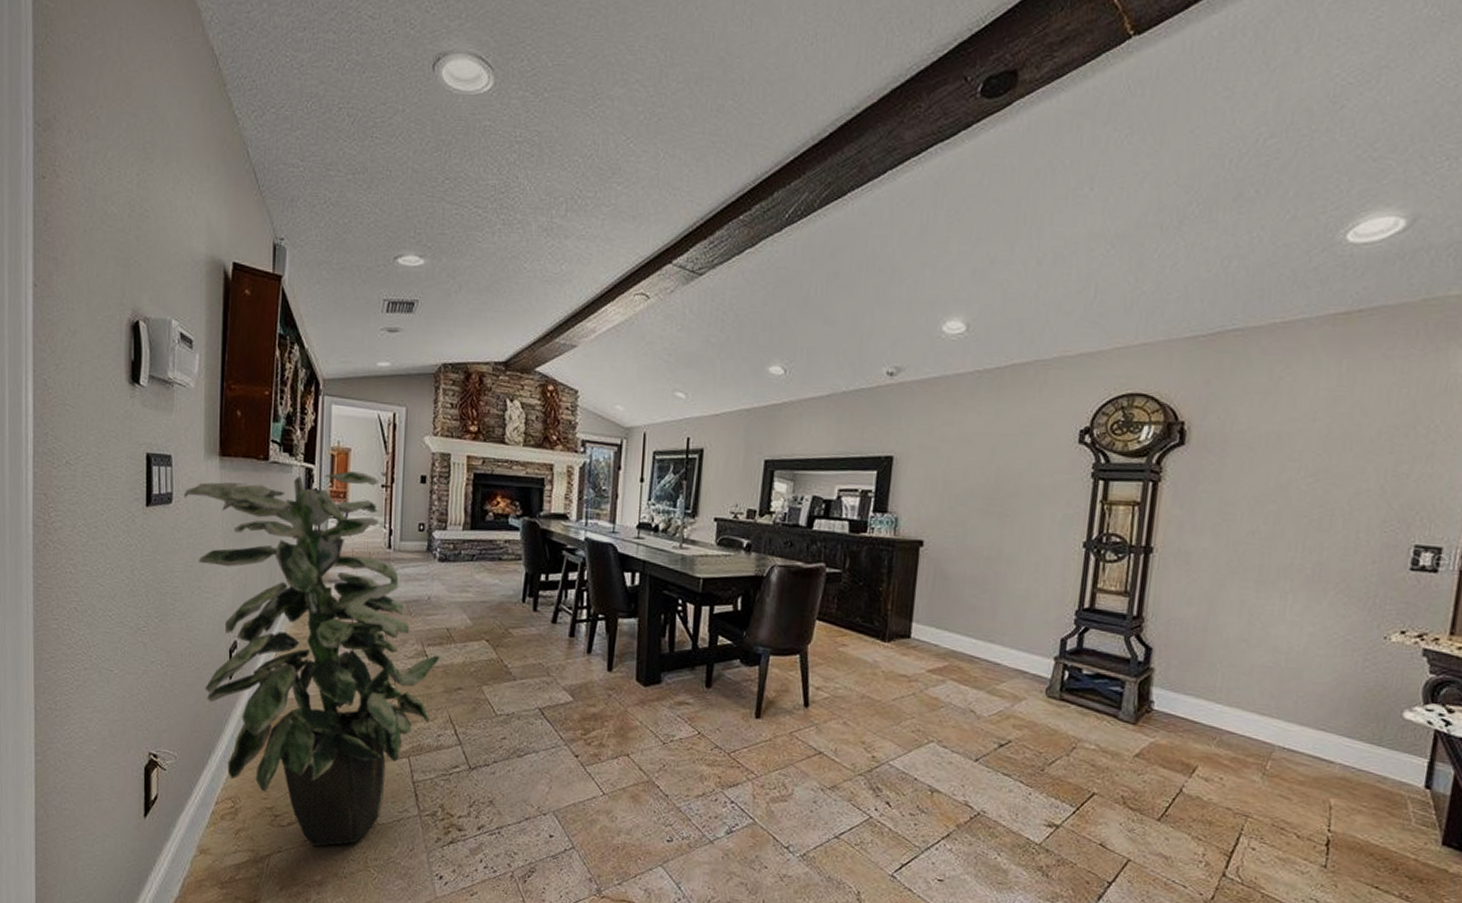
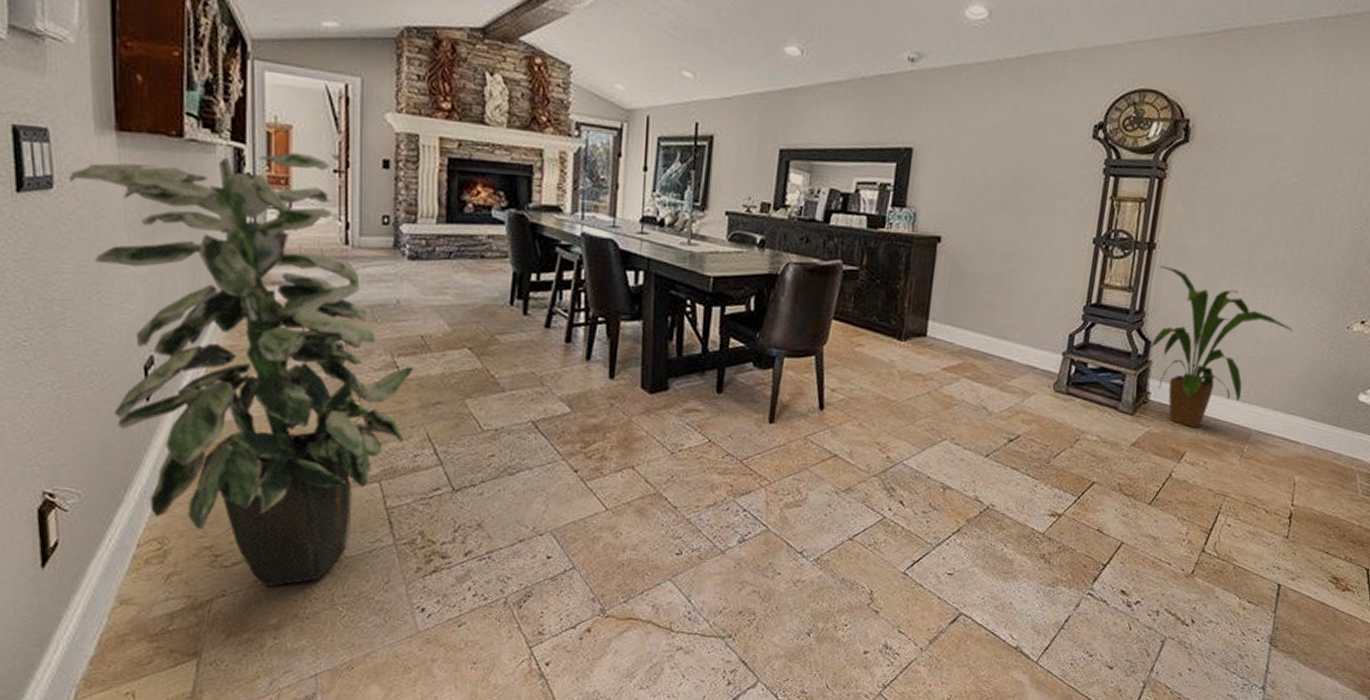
house plant: none [1149,570,1318,741] -> present [1148,265,1294,429]

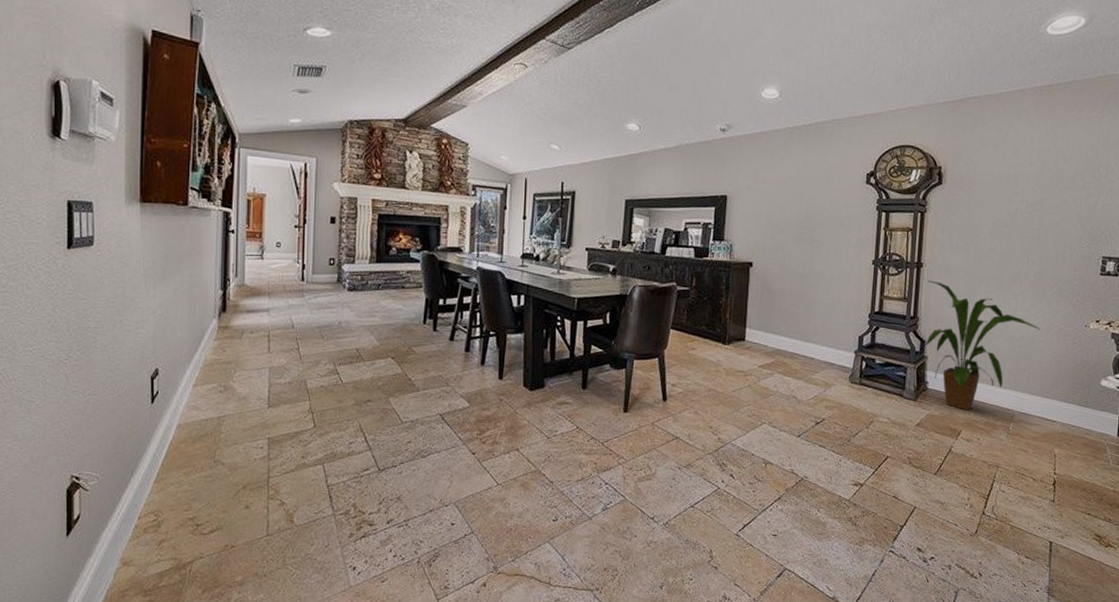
indoor plant: present [69,152,414,588] -> none [105,214,351,551]

